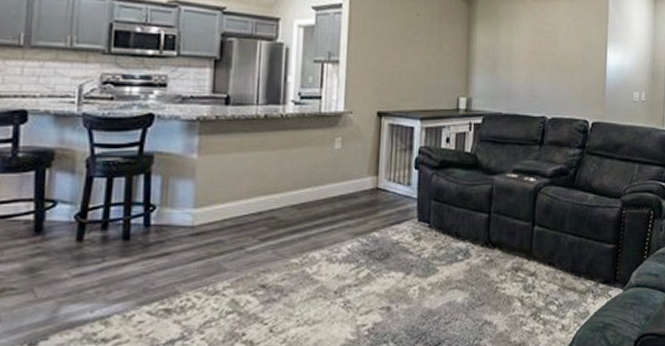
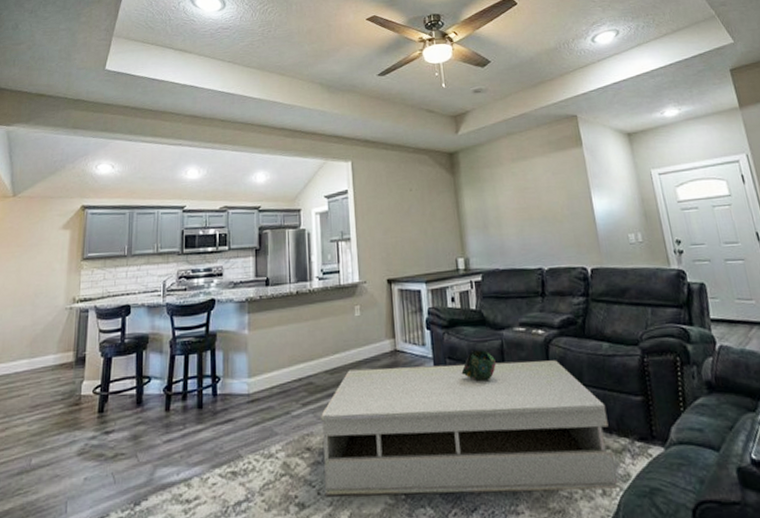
coffee table: none [278,205,580,333] -> present [321,360,619,496]
decorative bowl: none [445,192,482,225] -> present [461,349,496,382]

